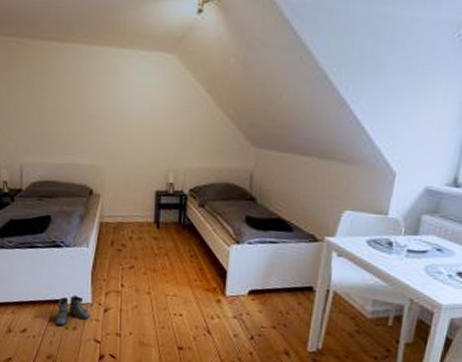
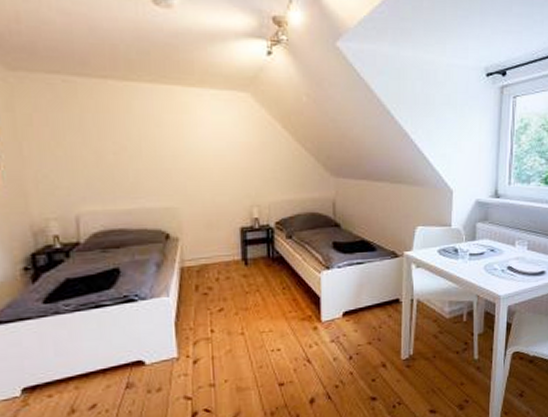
boots: present [54,295,91,327] -> none [131,351,178,392]

